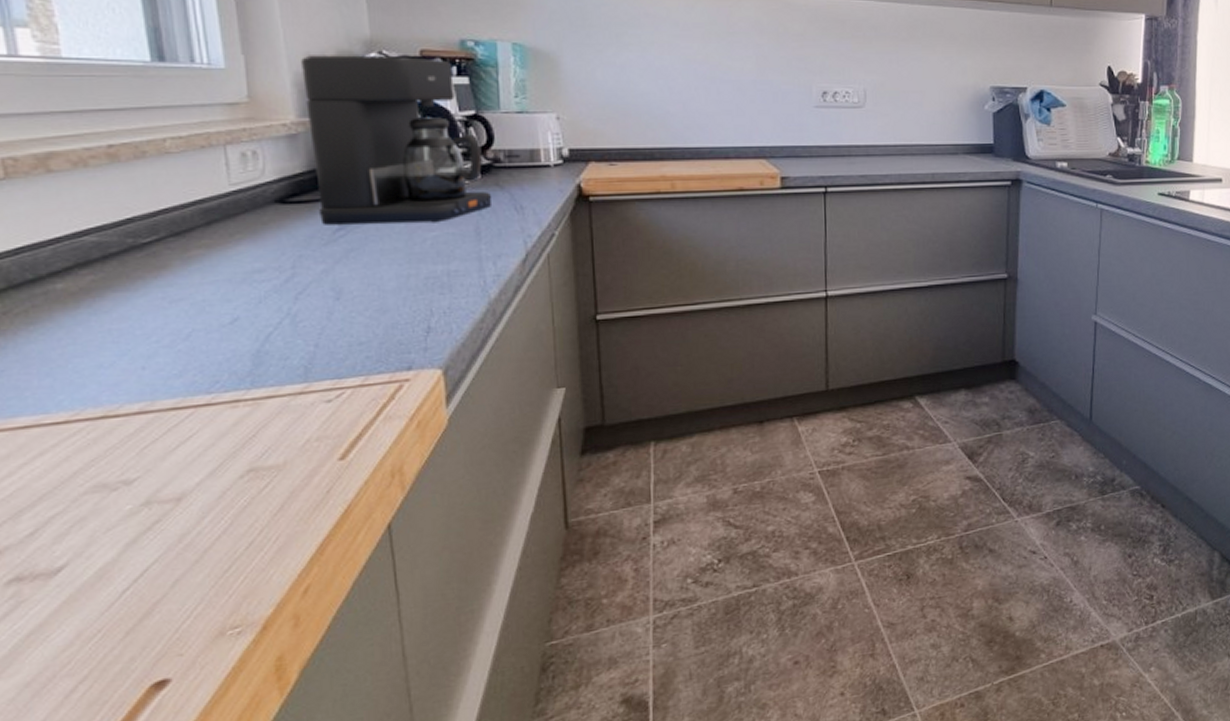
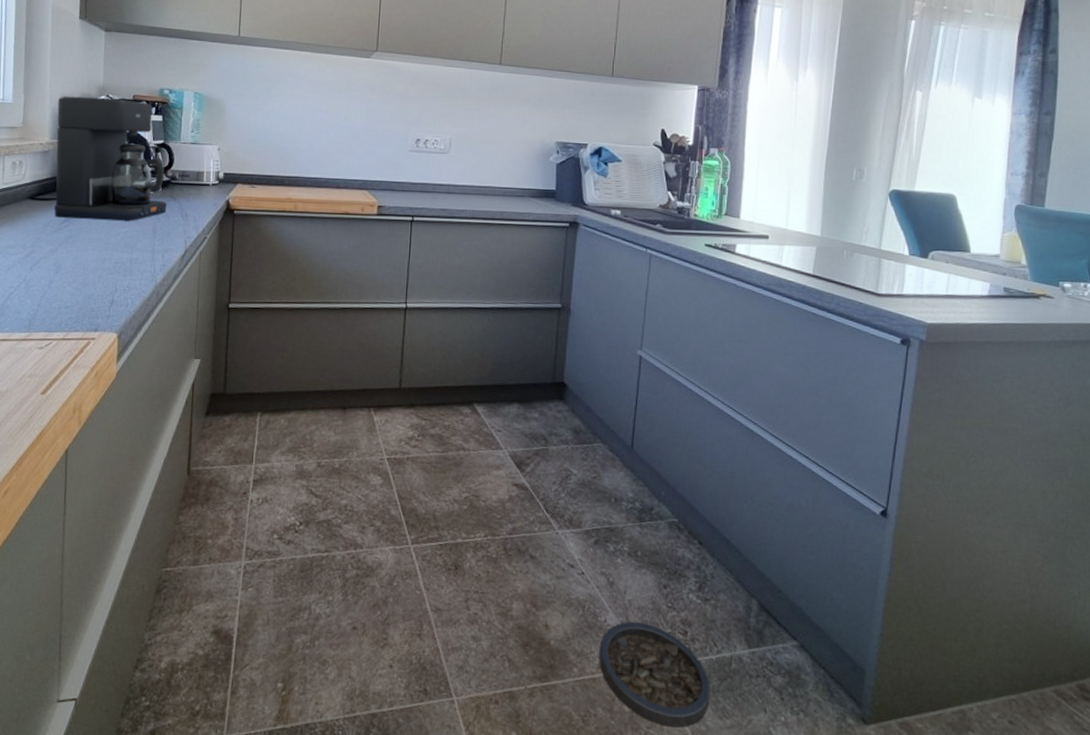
pet bowl: none [1066,595,1177,691] -> present [599,621,710,728]

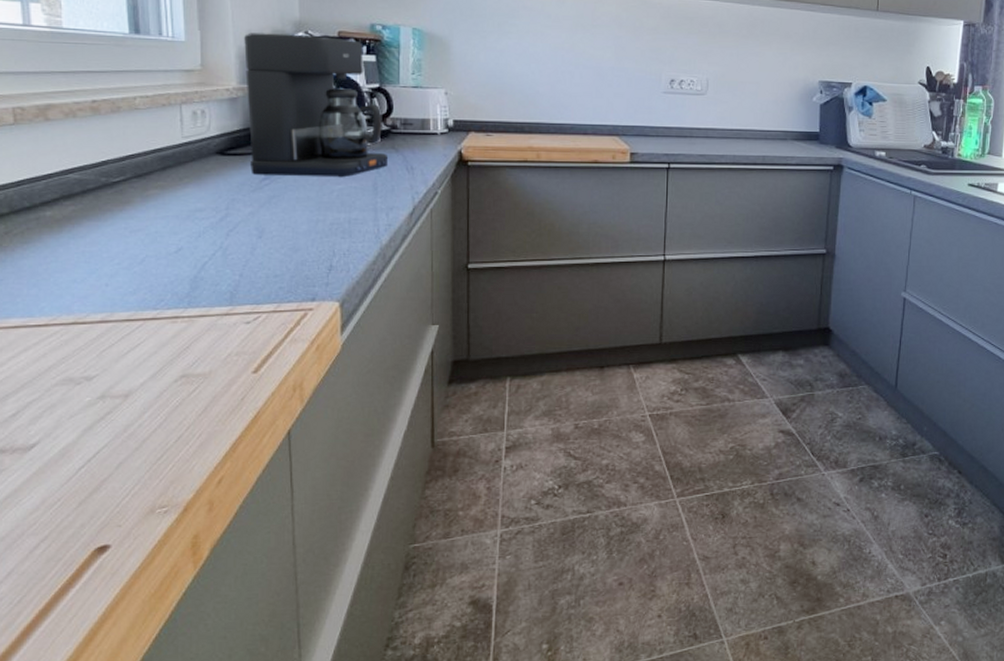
pet bowl: present [599,621,710,728] -> none [864,550,967,642]

